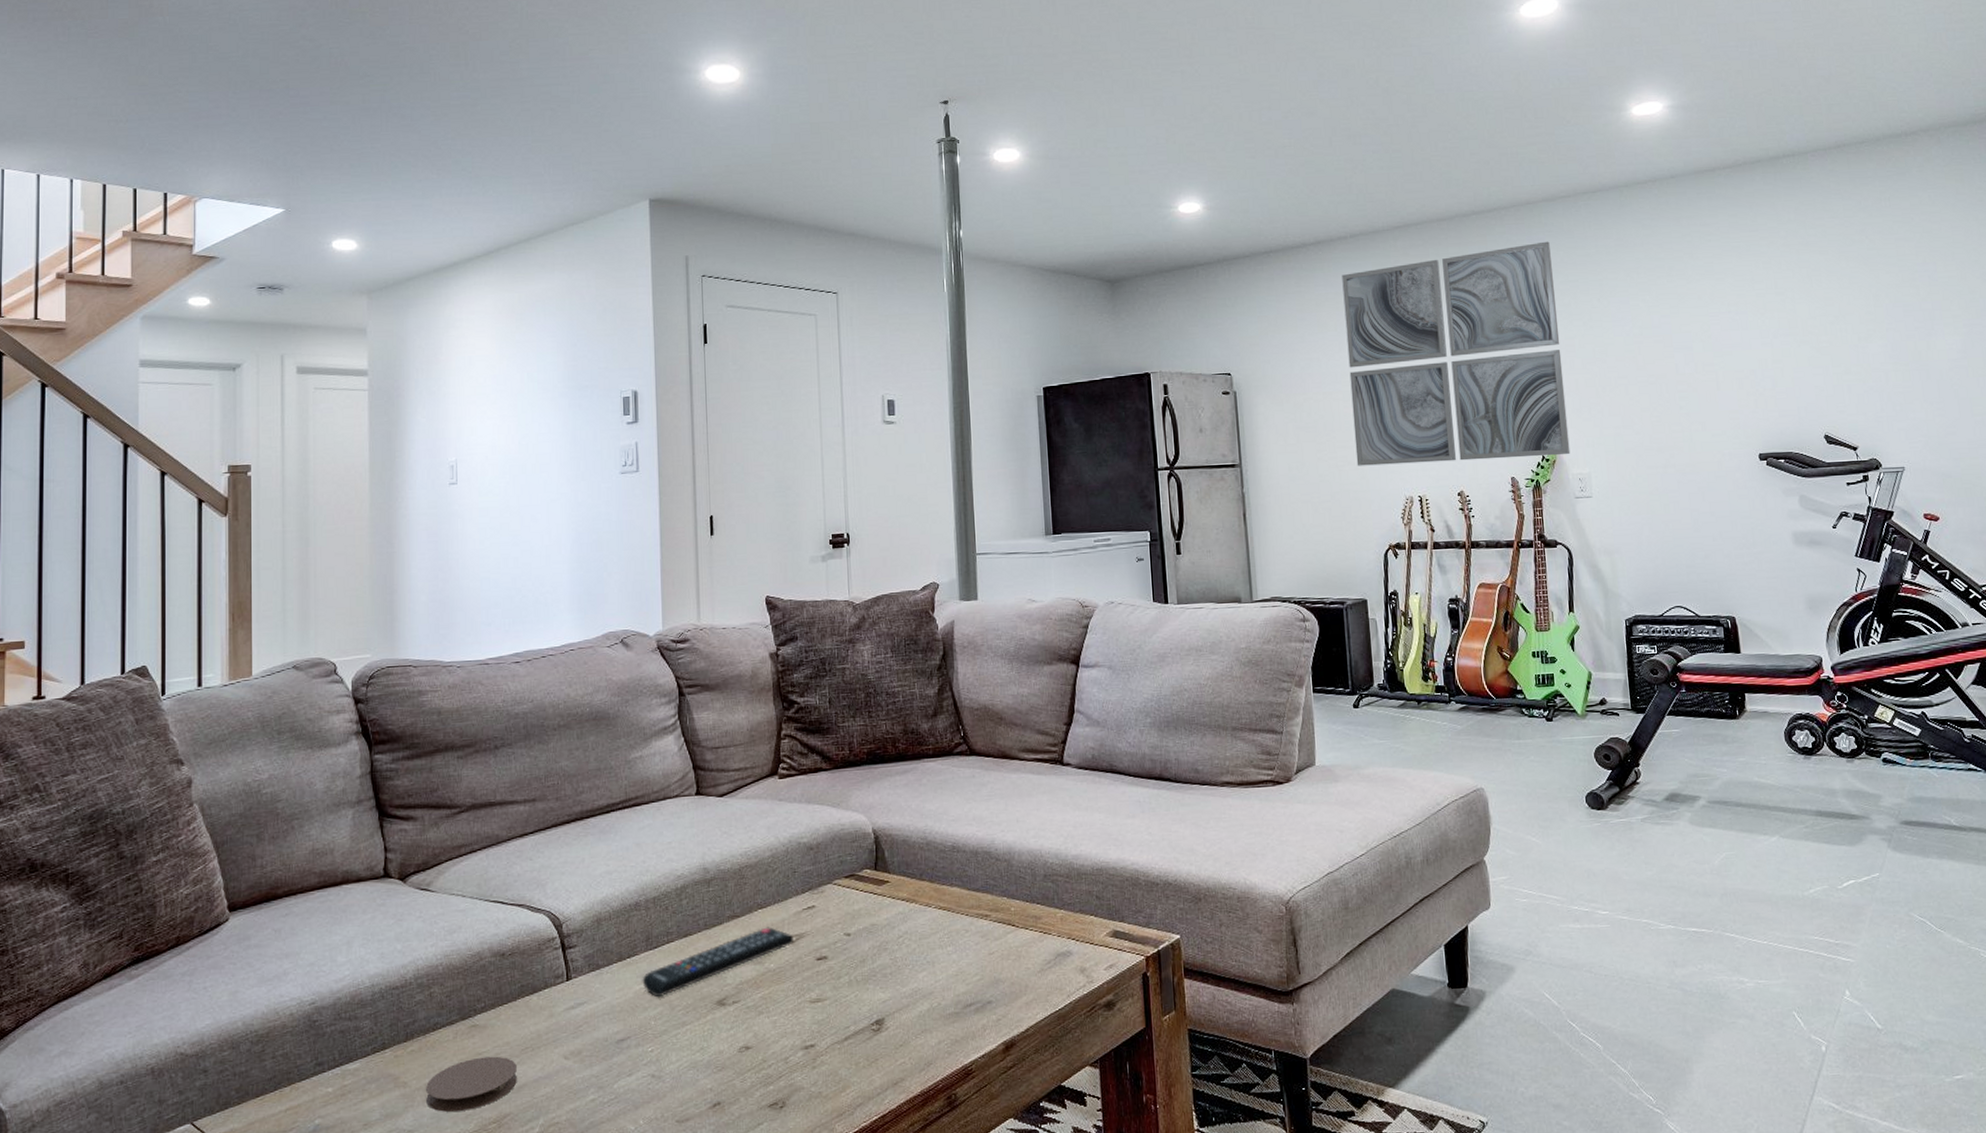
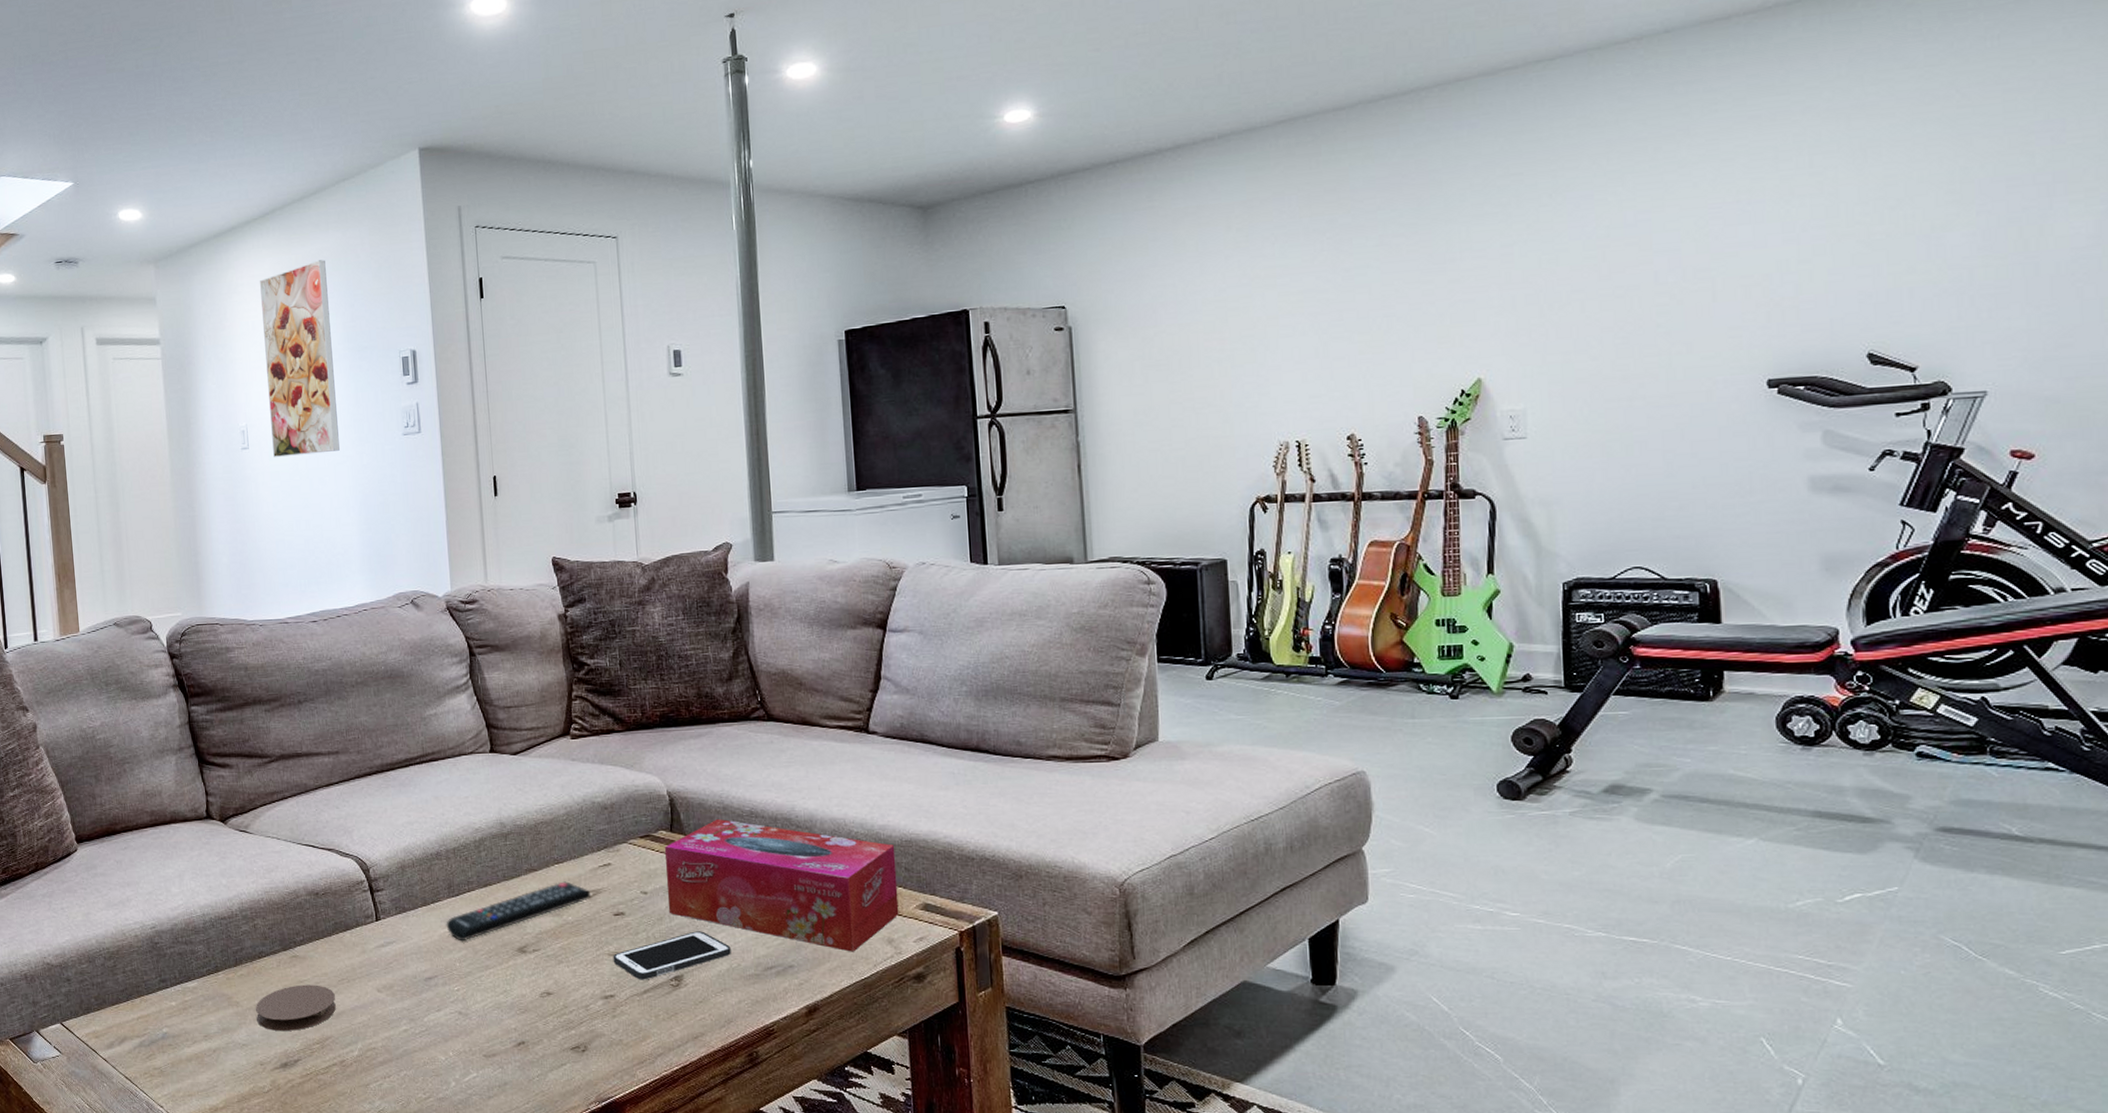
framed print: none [480,299,554,494] -> present [260,259,340,458]
cell phone: none [814,971,932,1027] -> present [613,931,731,980]
tissue box: none [868,854,1091,984] -> present [664,818,899,952]
wall art: present [1342,241,1571,466] -> none [1206,126,1500,408]

